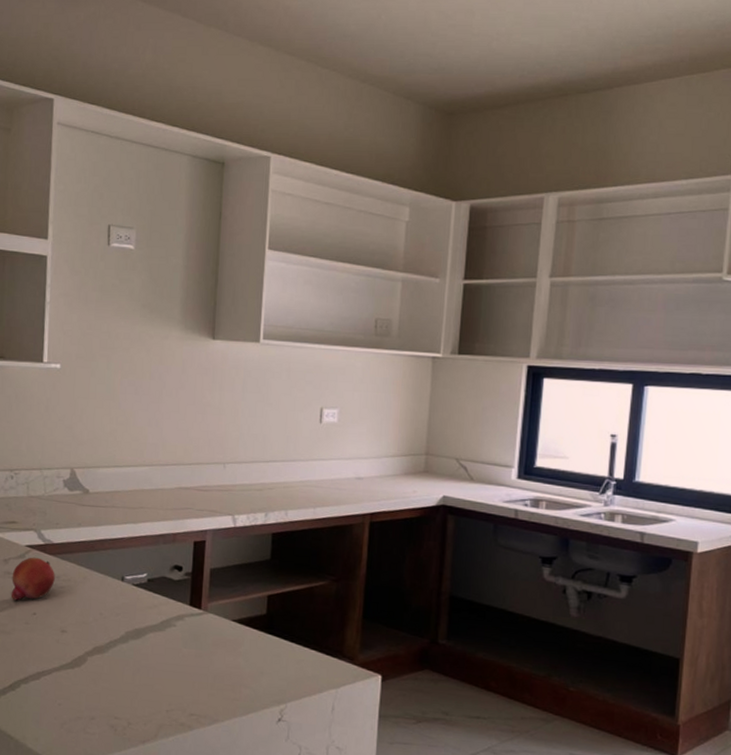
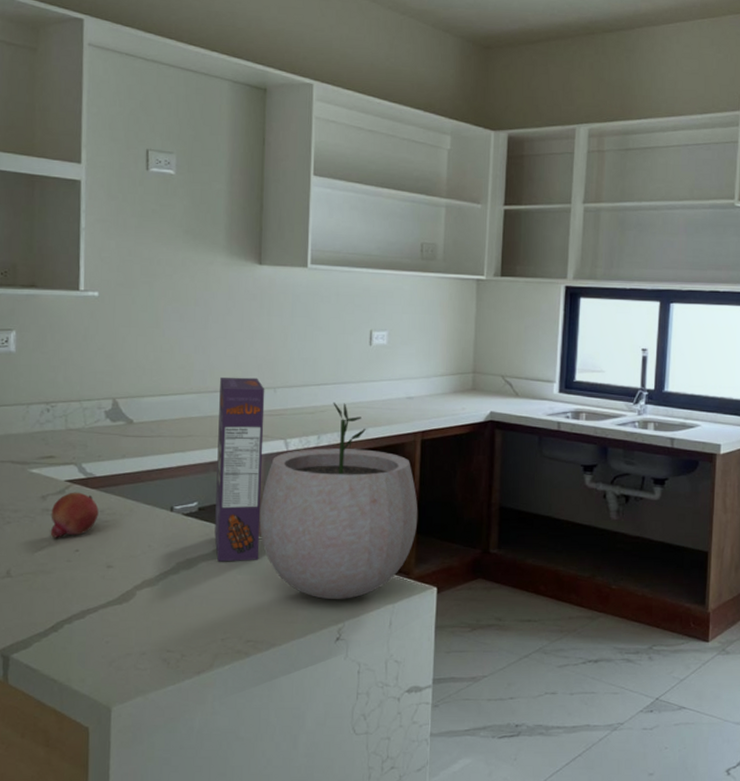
cereal box: none [162,450,215,635] -> present [214,377,265,562]
plant pot: none [205,479,365,681] -> present [259,402,418,599]

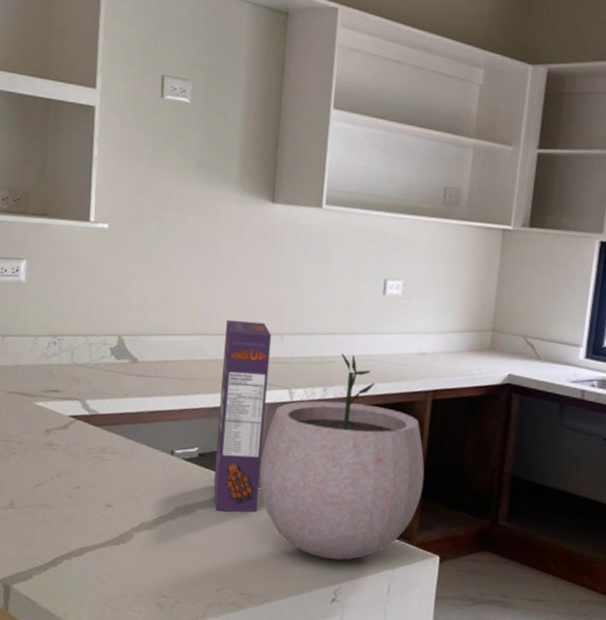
fruit: present [50,492,99,538] -> none [53,428,101,473]

